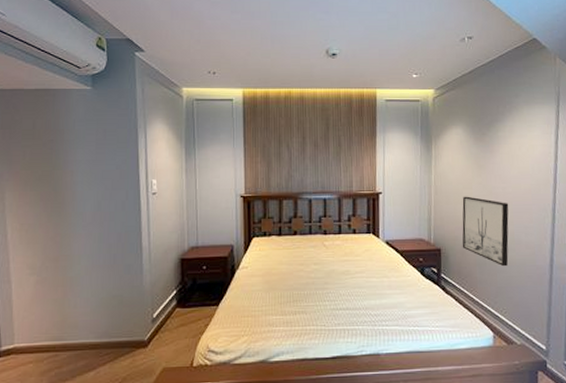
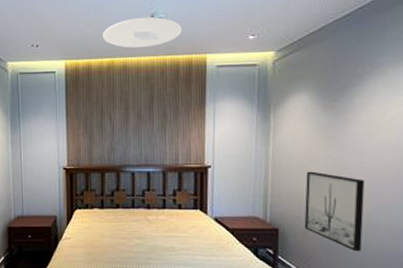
ceiling light: none [281,51,355,80] -> present [103,17,182,48]

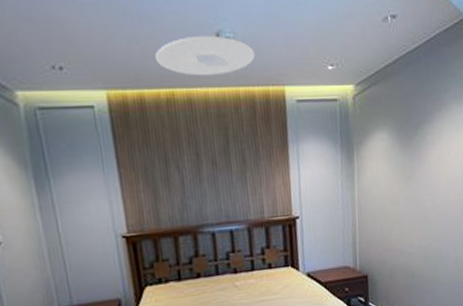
wall art: present [304,171,365,252] -> none [389,213,438,287]

